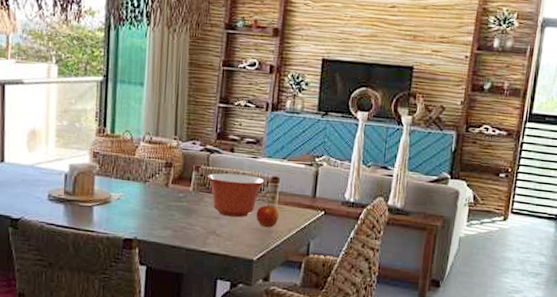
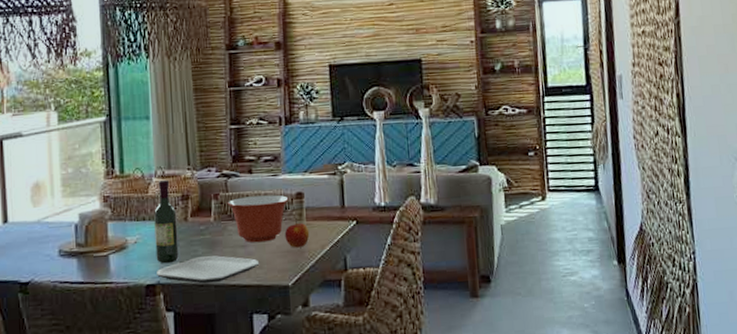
plate: none [135,221,230,247] -> present [157,255,260,284]
wine bottle: none [136,146,159,223] -> present [154,180,179,264]

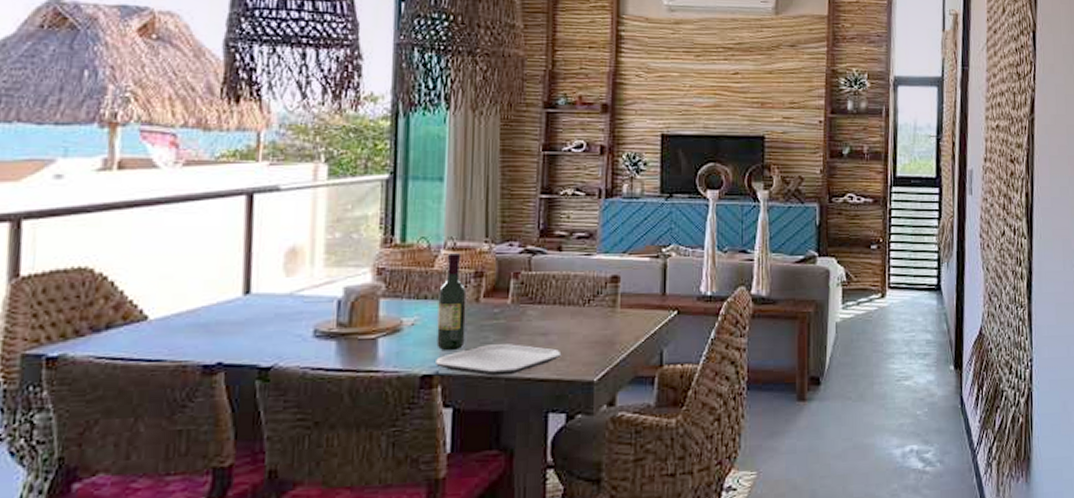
mixing bowl: present [227,195,289,243] -> none [529,277,602,331]
apple: present [284,221,310,248] -> none [594,308,623,339]

